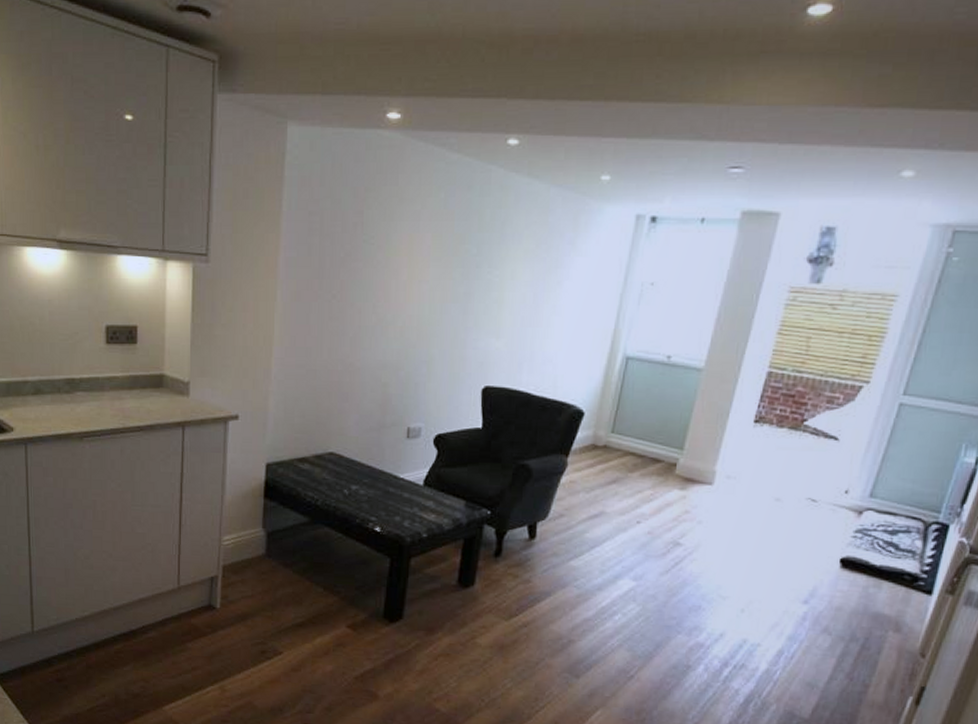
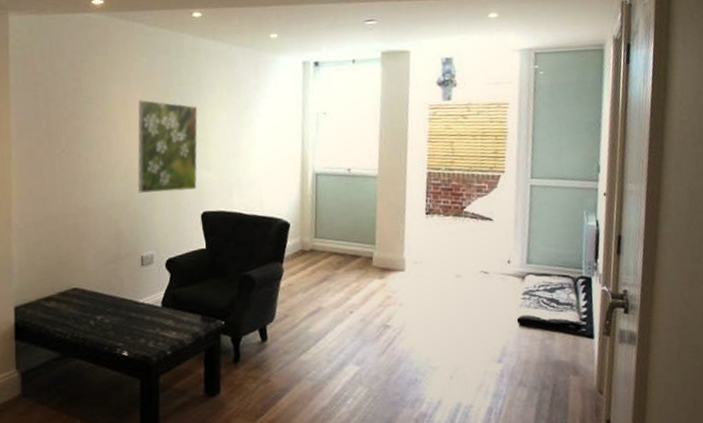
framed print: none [413,245,497,358] -> present [137,100,198,193]

